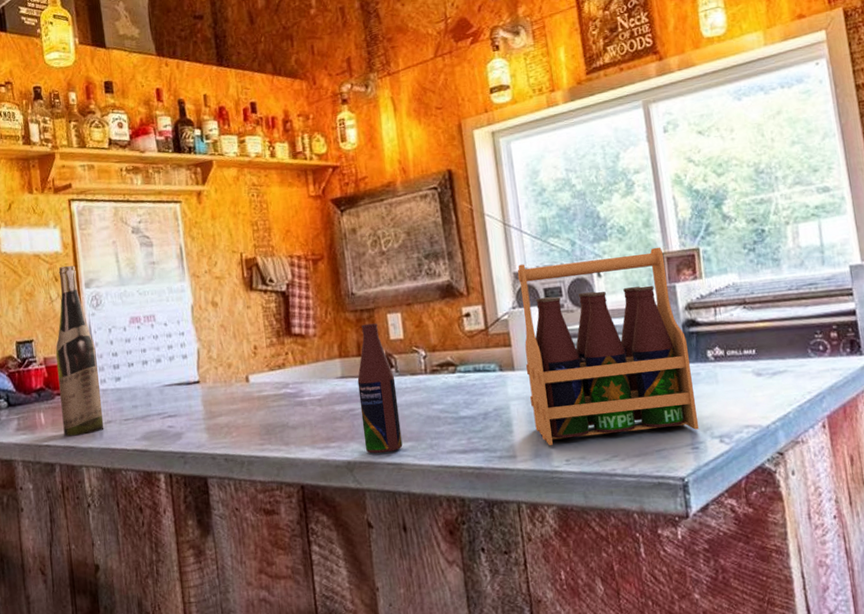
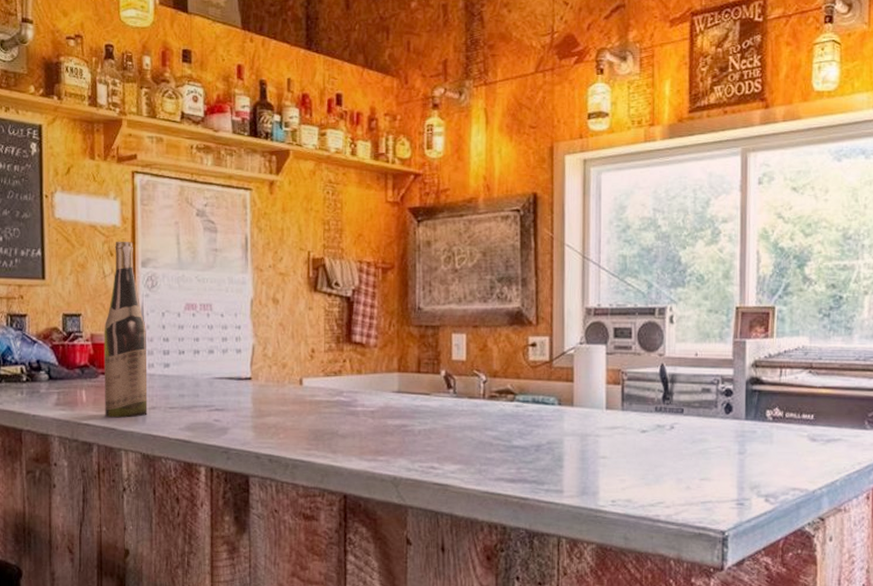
bottle rack: present [357,247,699,454] -> none [413,300,748,486]

